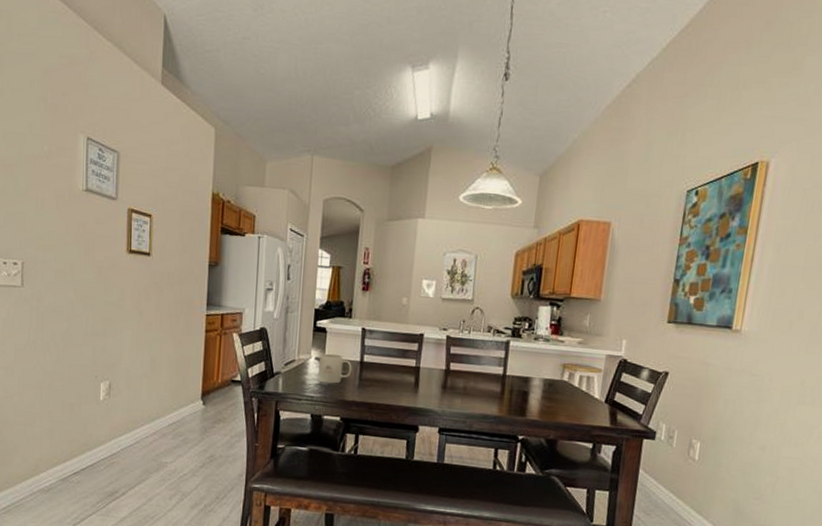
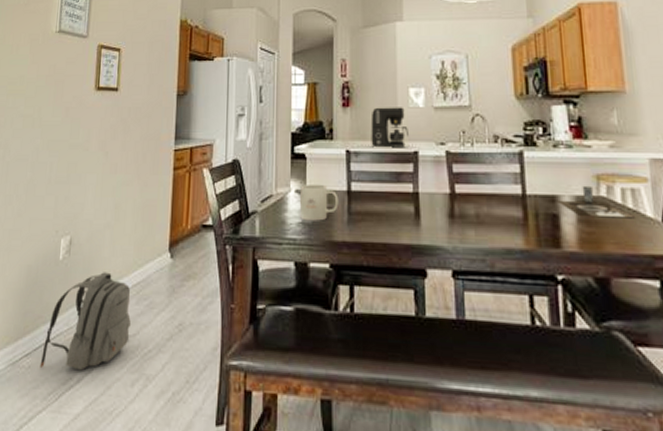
backpack: none [88,412,168,487] -> present [39,272,131,371]
coffee maker: none [384,293,418,330] -> present [371,107,408,148]
place setting: none [529,371,585,399] -> present [557,185,635,219]

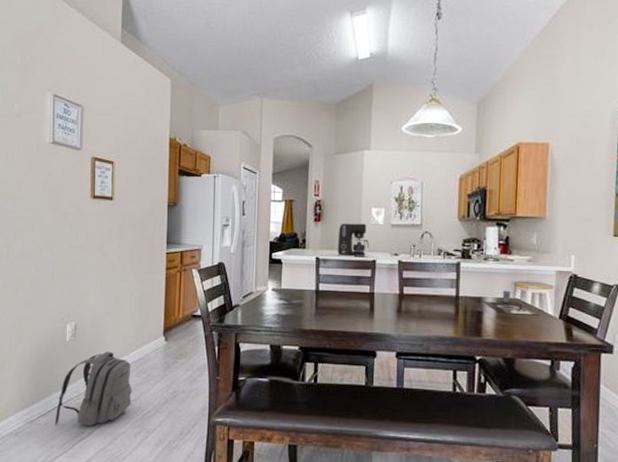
mug: present [300,183,339,221] -> none [276,284,308,314]

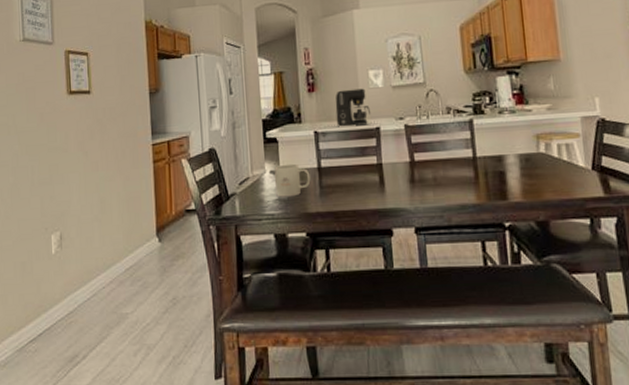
backpack: present [54,351,132,427] -> none [45,260,128,350]
mug: none [276,284,308,314] -> present [275,163,311,198]
place setting: present [482,290,539,316] -> none [503,144,569,172]

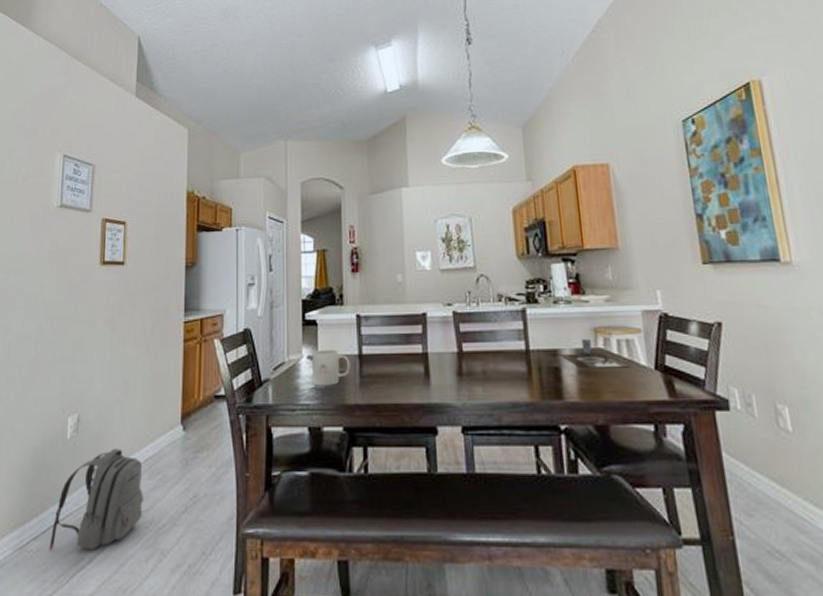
backpack: none [45,260,128,350] -> present [49,448,143,550]
coffee maker: present [335,88,370,127] -> none [379,270,417,311]
place setting: none [503,144,569,172] -> present [558,338,630,369]

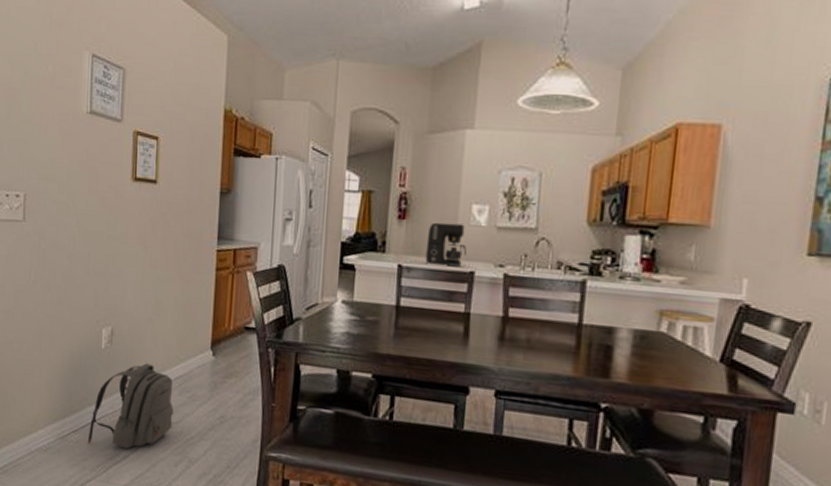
mug: present [312,349,351,386] -> none [345,295,387,333]
coffee maker: none [379,270,417,311] -> present [425,222,467,267]
place setting: present [558,338,630,369] -> none [614,320,692,357]

